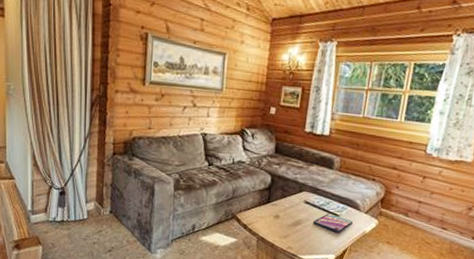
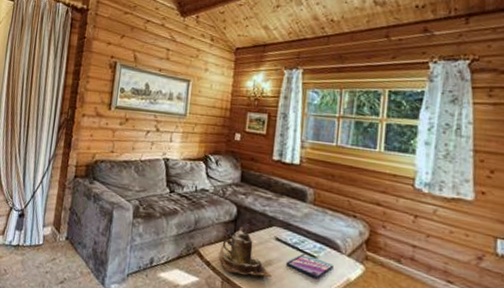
teapot: none [254,193,301,235] -> present [219,227,272,277]

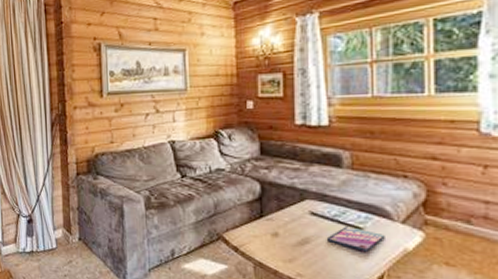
teapot: present [219,227,272,277] -> none [246,205,311,258]

